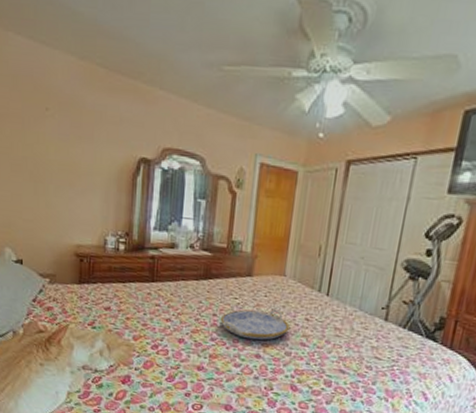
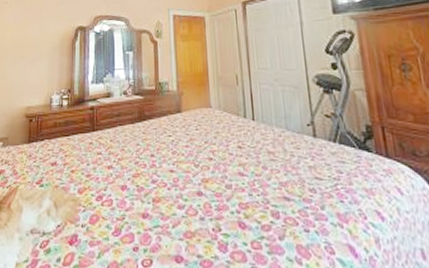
serving tray: present [221,309,290,340] -> none [159,141,225,176]

